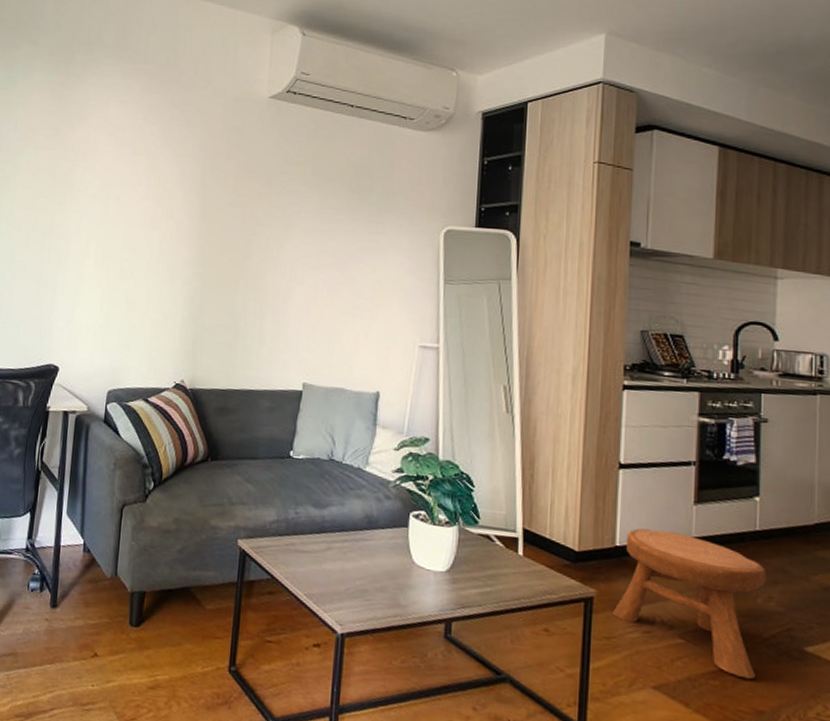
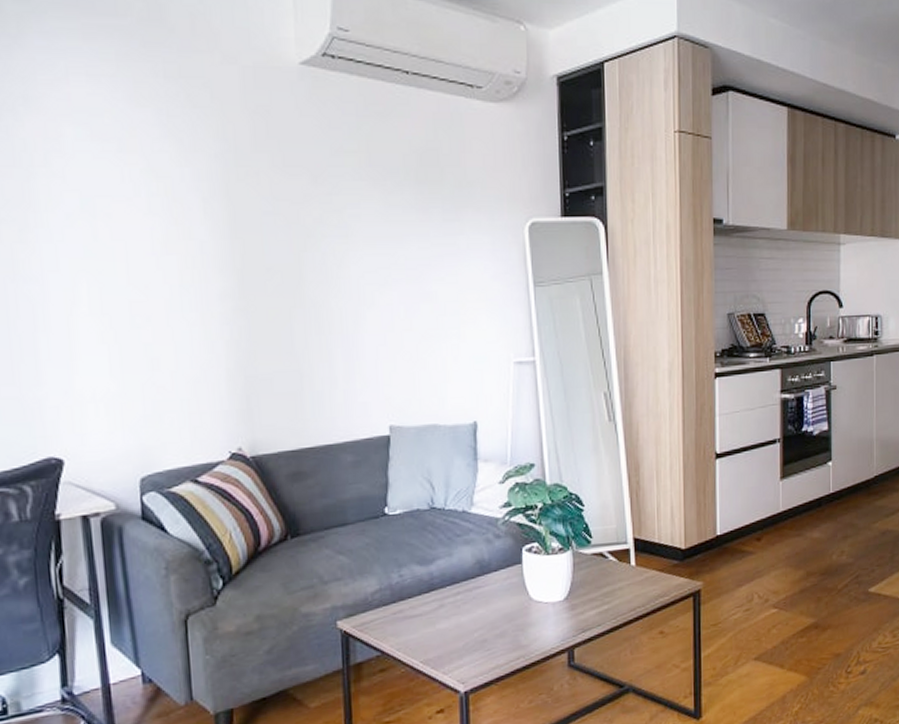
stool: present [613,528,766,680] -> none [718,510,839,630]

